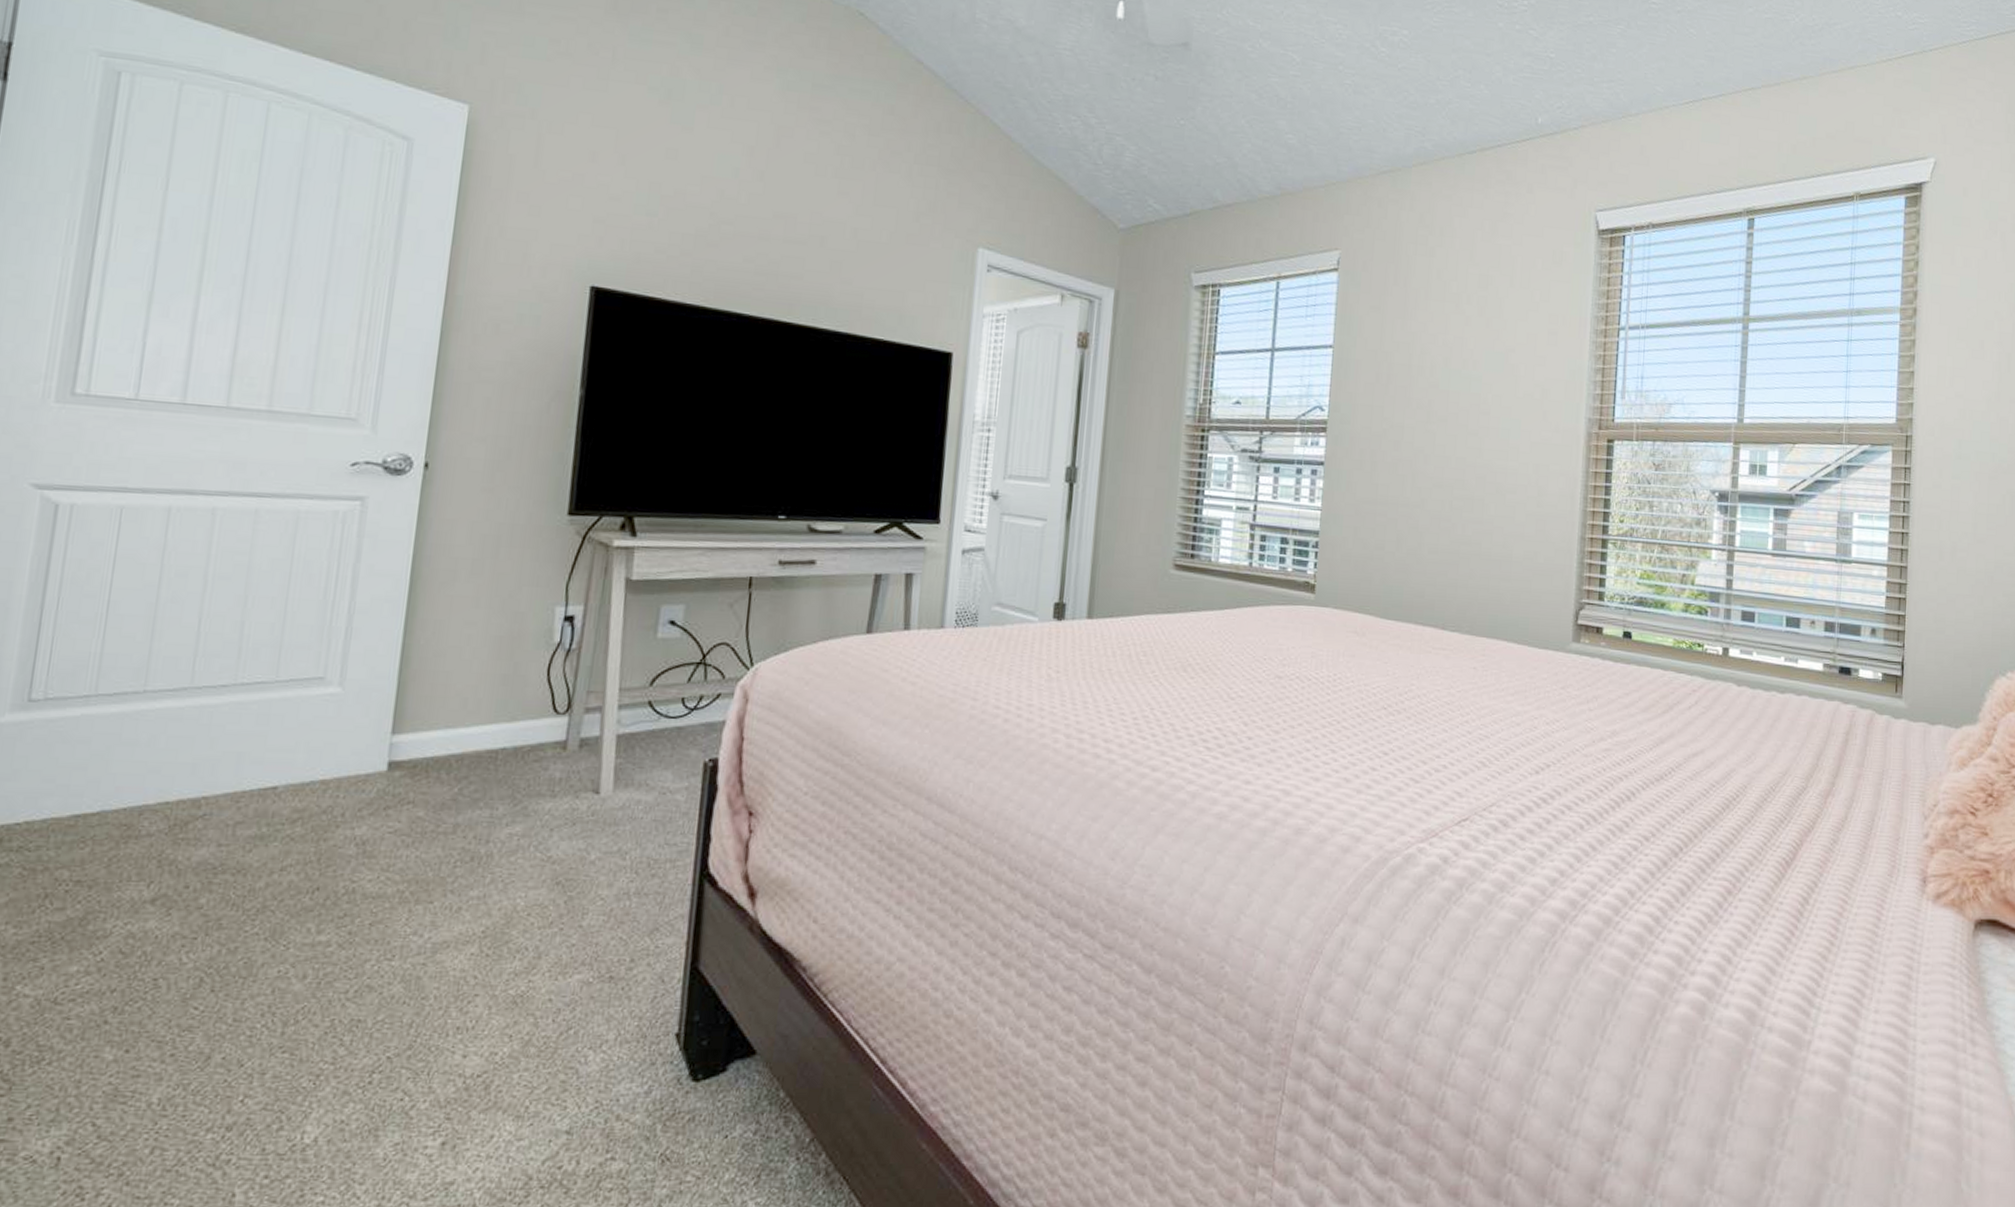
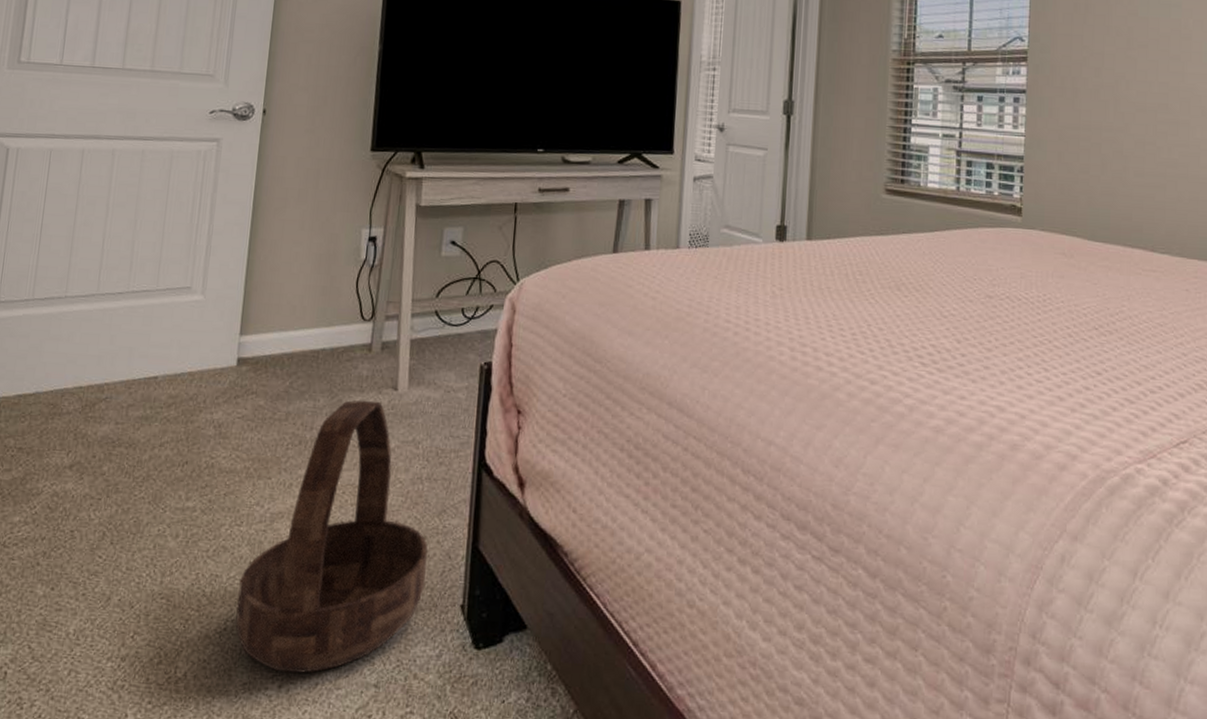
basket: none [384,806,636,1127] -> present [235,400,428,674]

